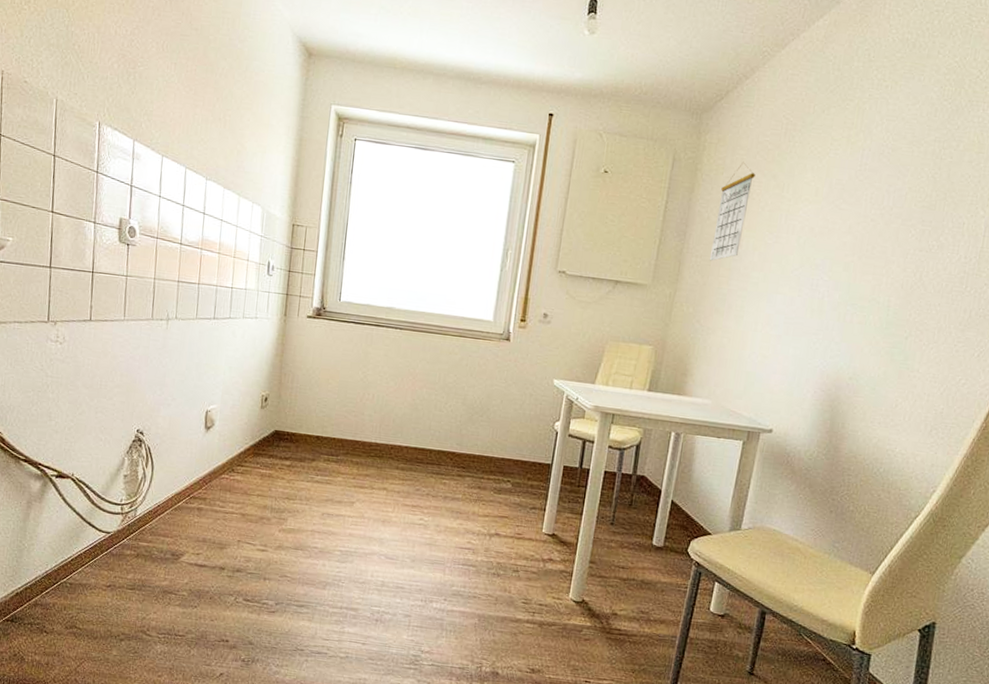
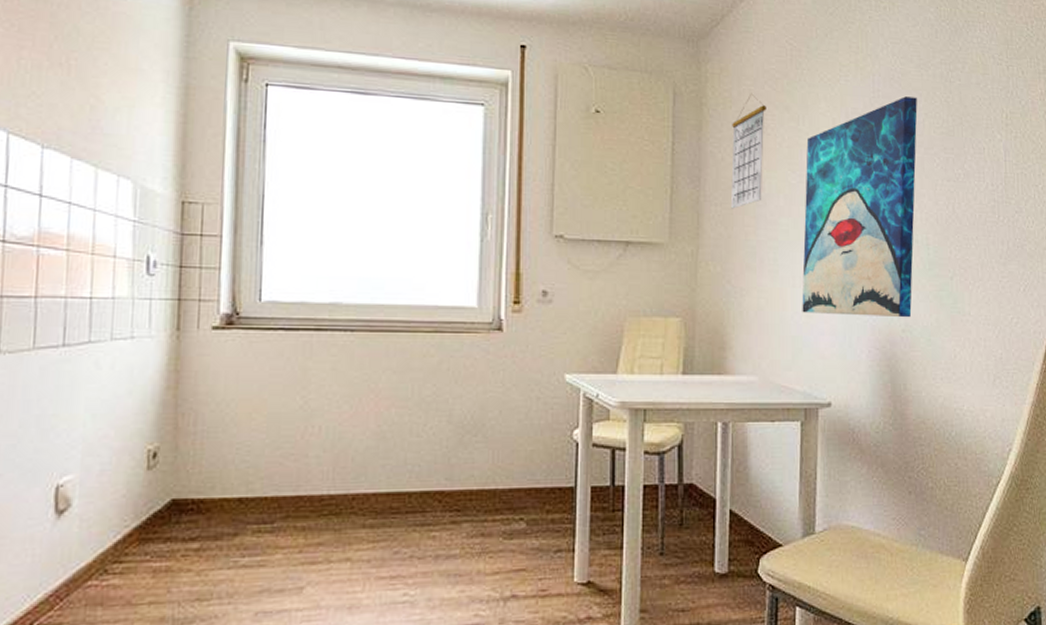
wall art: none [759,171,904,368] -> present [802,96,918,318]

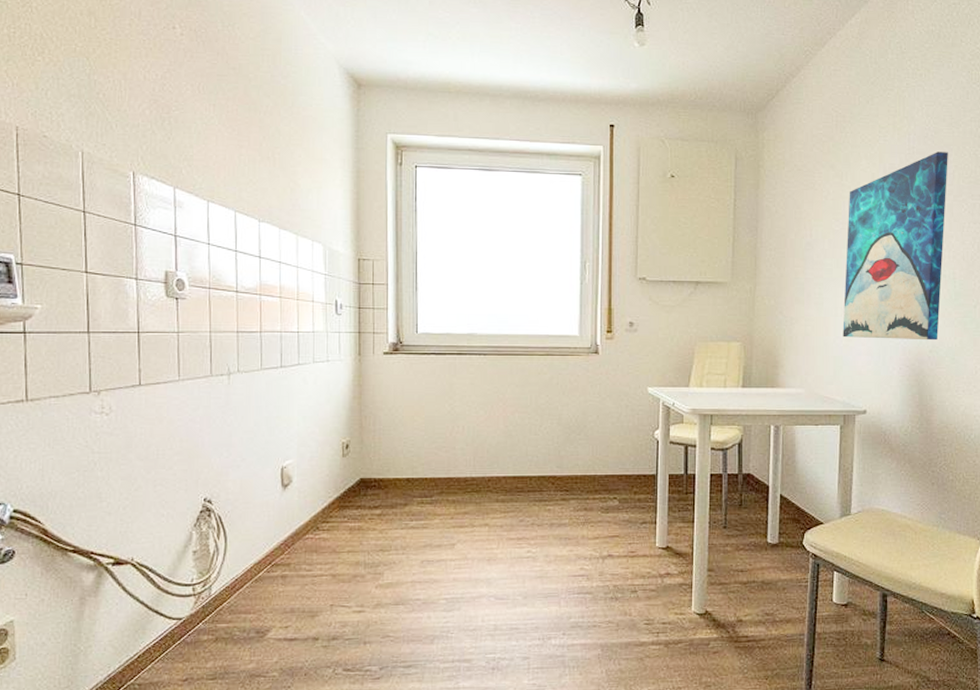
calendar: present [730,93,766,209] -> none [783,155,814,253]

